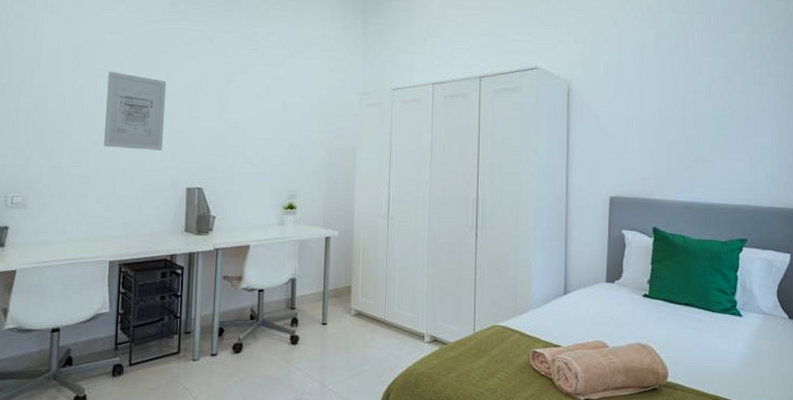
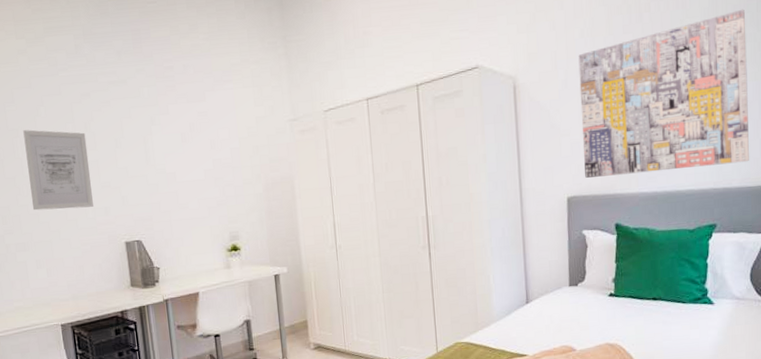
wall art: none [627,48,778,185] -> present [578,9,749,178]

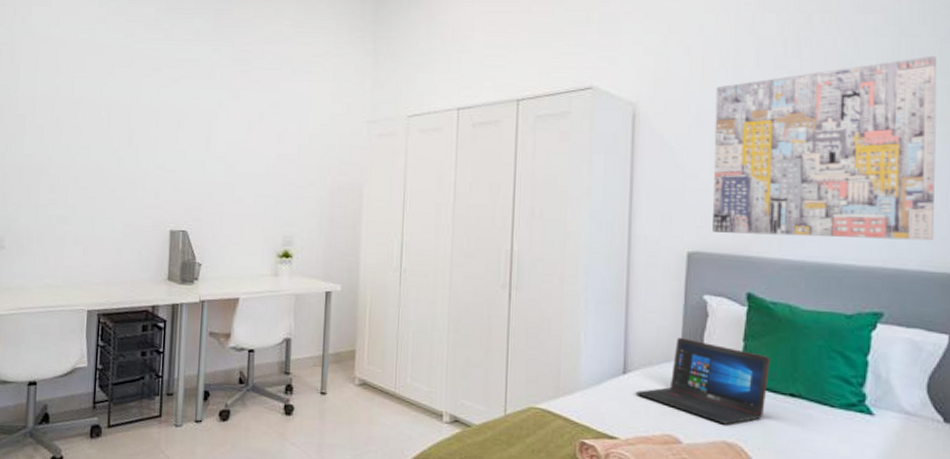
wall art: present [23,130,93,211] -> none [82,99,150,188]
laptop: none [537,267,637,330] -> present [635,337,770,424]

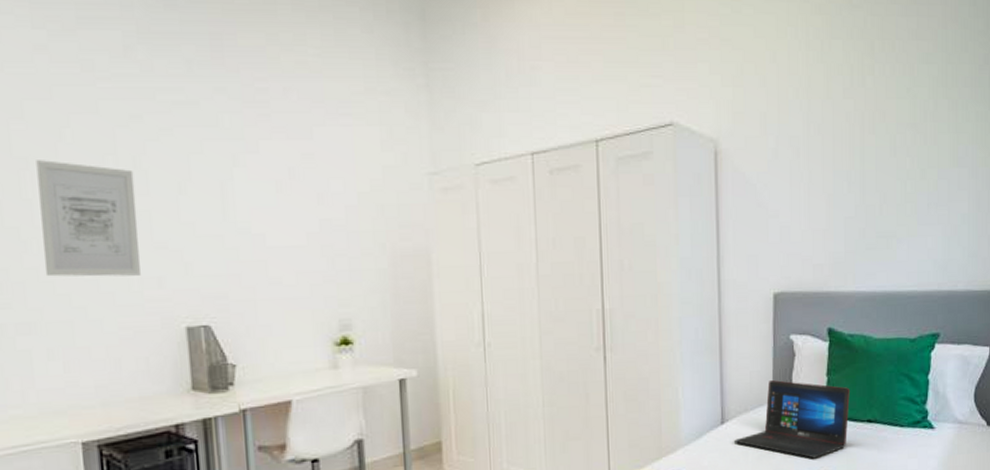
wall art: none [82,99,150,188] -> present [36,160,140,277]
wall art: present [713,55,937,241] -> none [791,82,977,270]

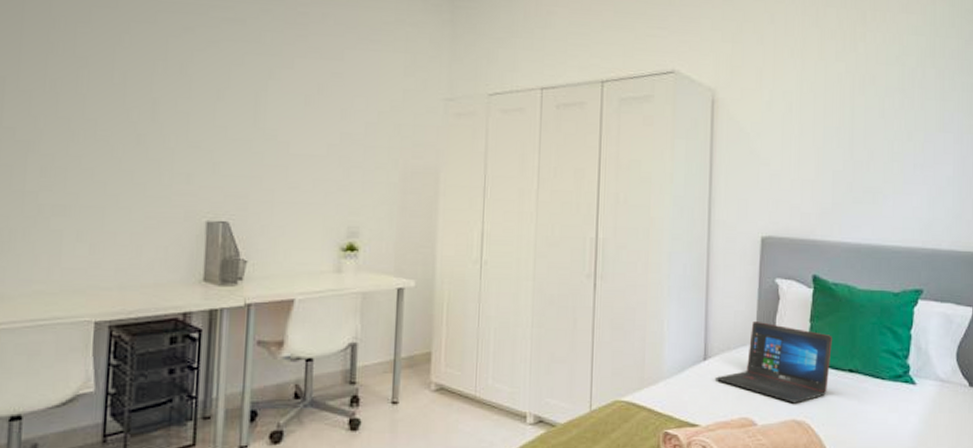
wall art: present [36,160,140,277] -> none [86,60,179,170]

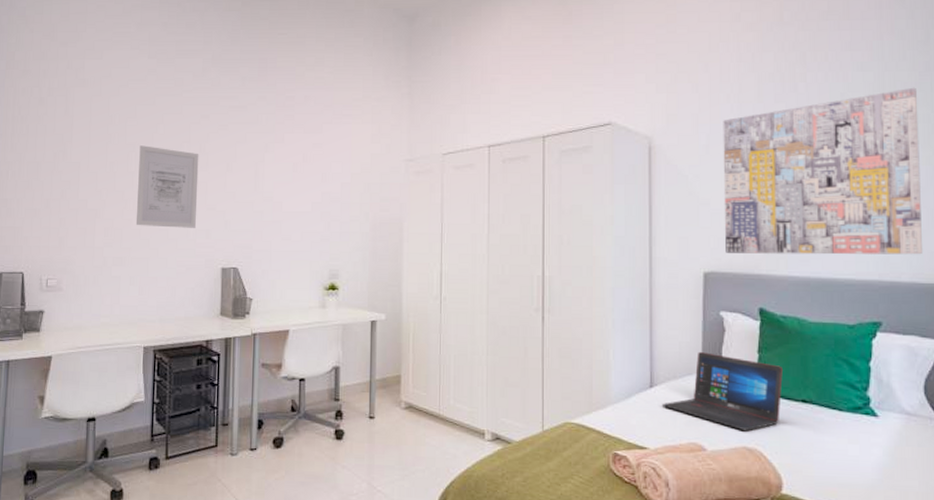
wall art: none [86,60,179,170] -> present [135,145,199,228]
wall art: none [783,55,963,223] -> present [723,87,922,255]

